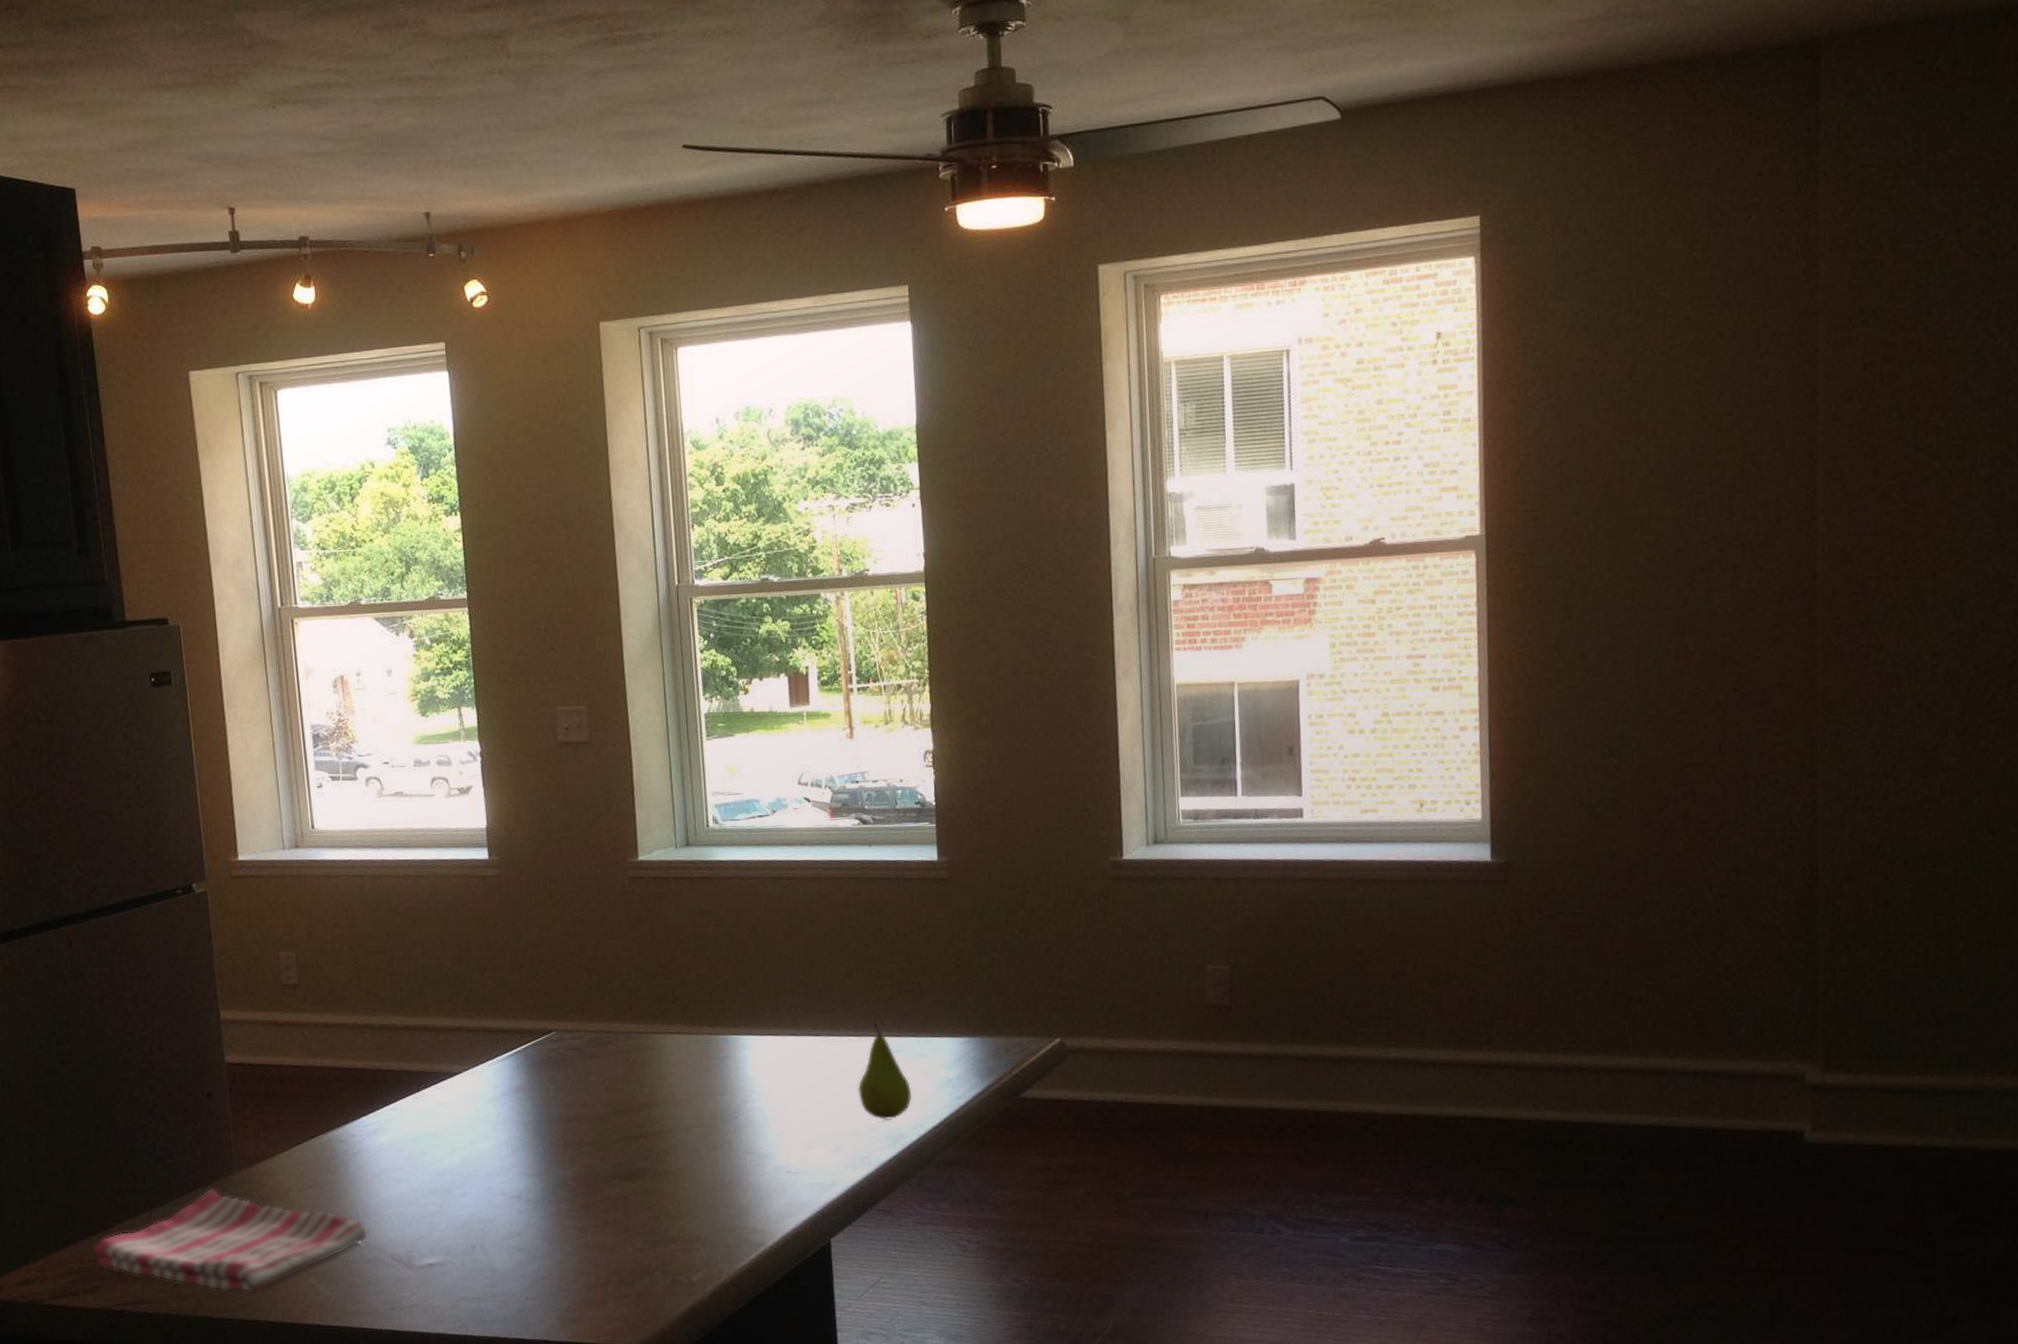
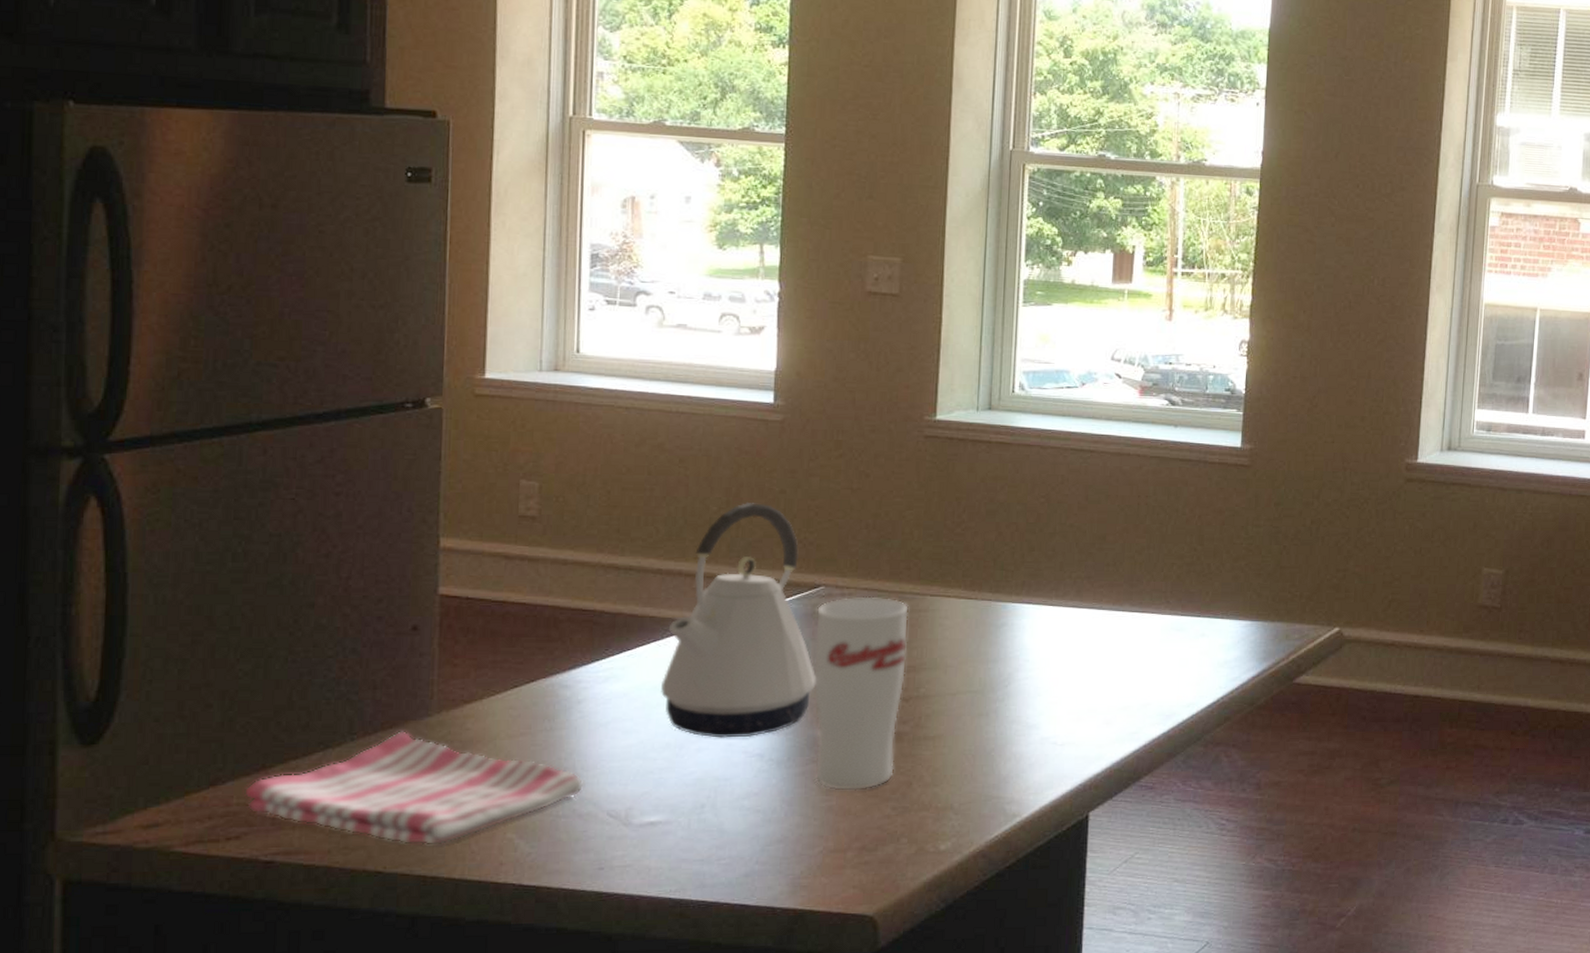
kettle: none [422,956,560,1182] -> present [661,503,817,738]
cup: none [551,1037,641,1228] -> present [813,596,909,791]
fruit: present [857,1022,913,1120] -> none [1134,600,1189,697]

